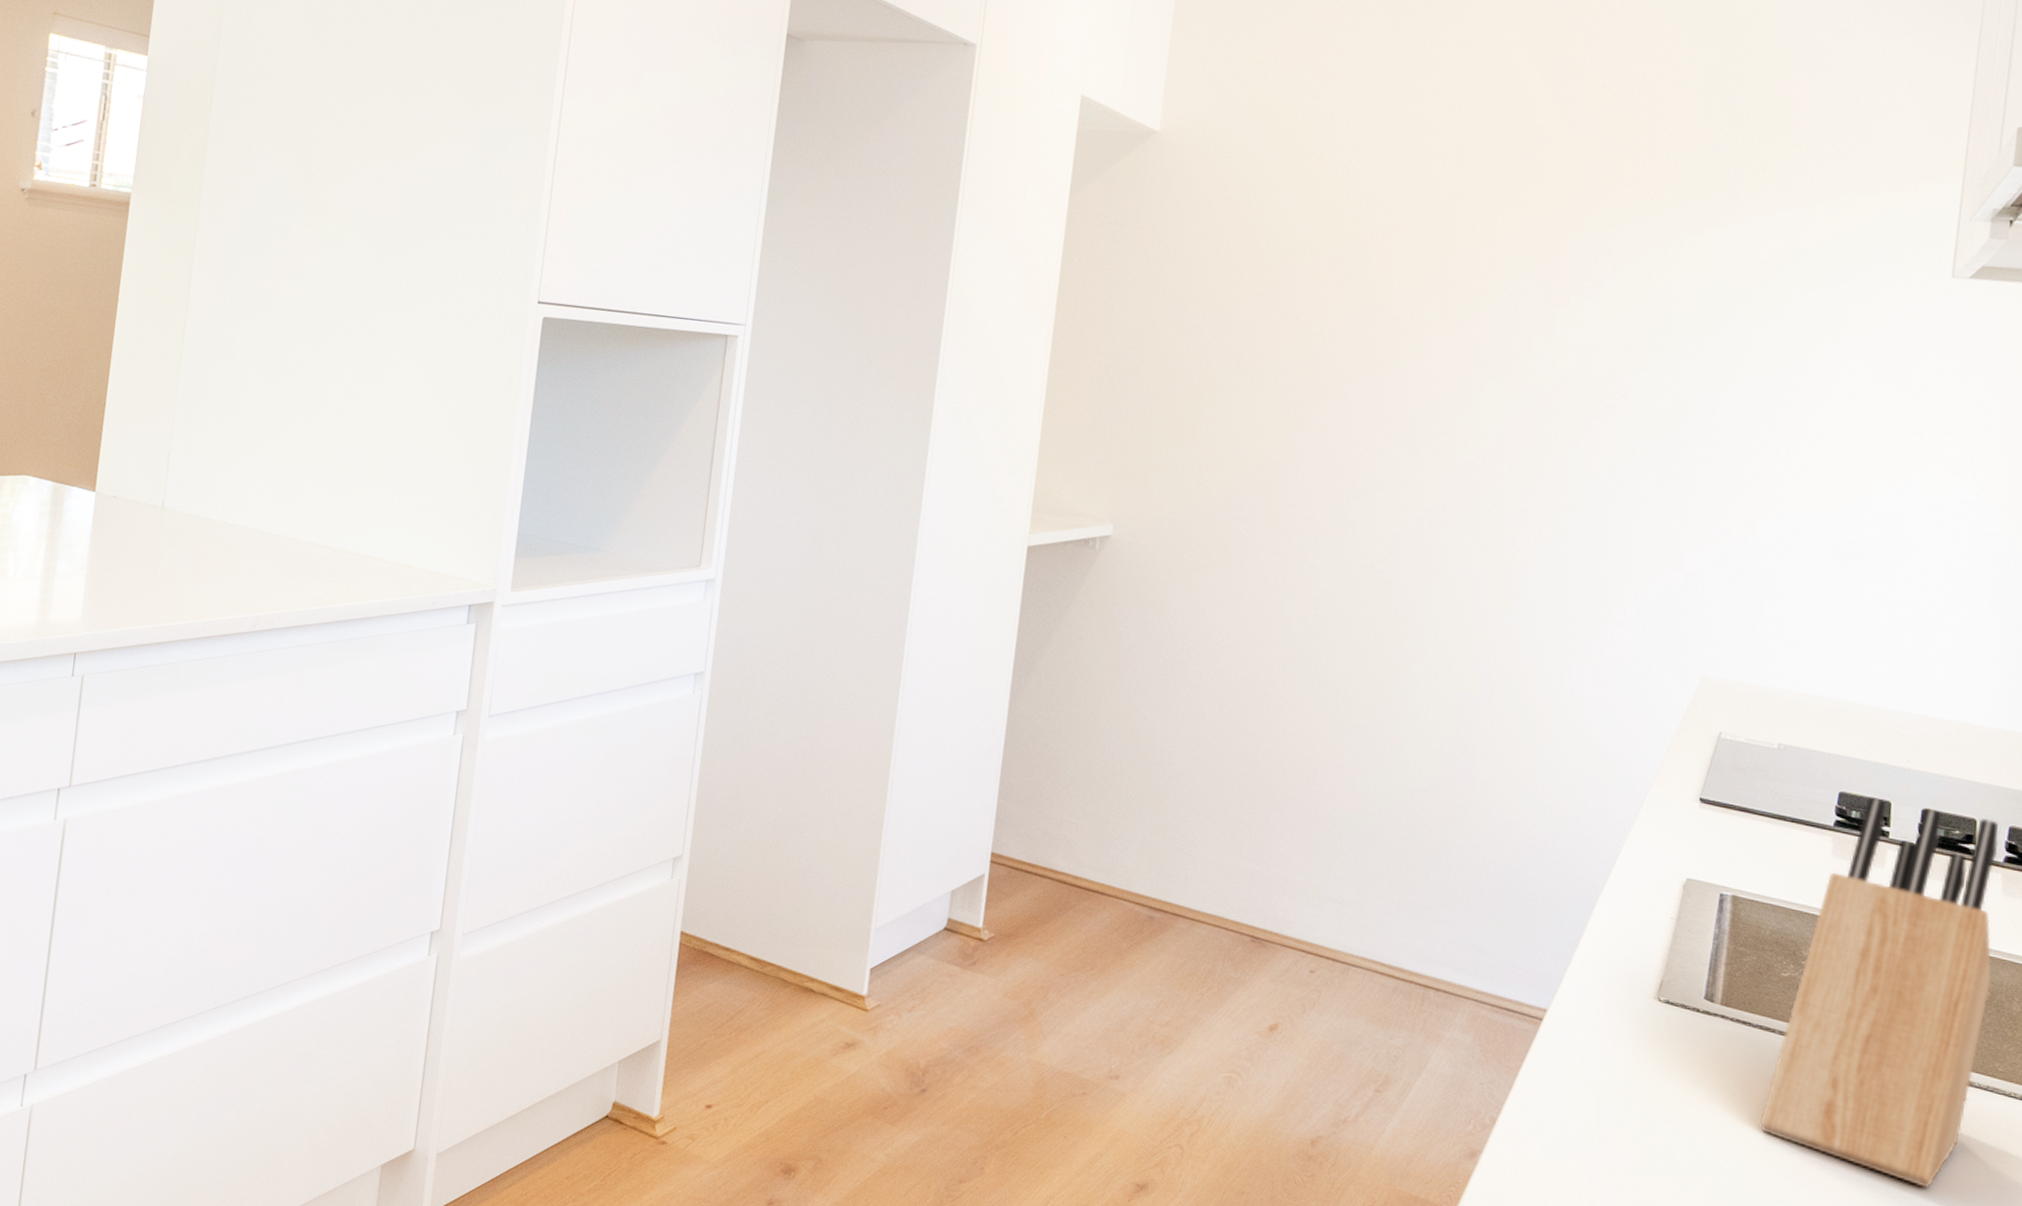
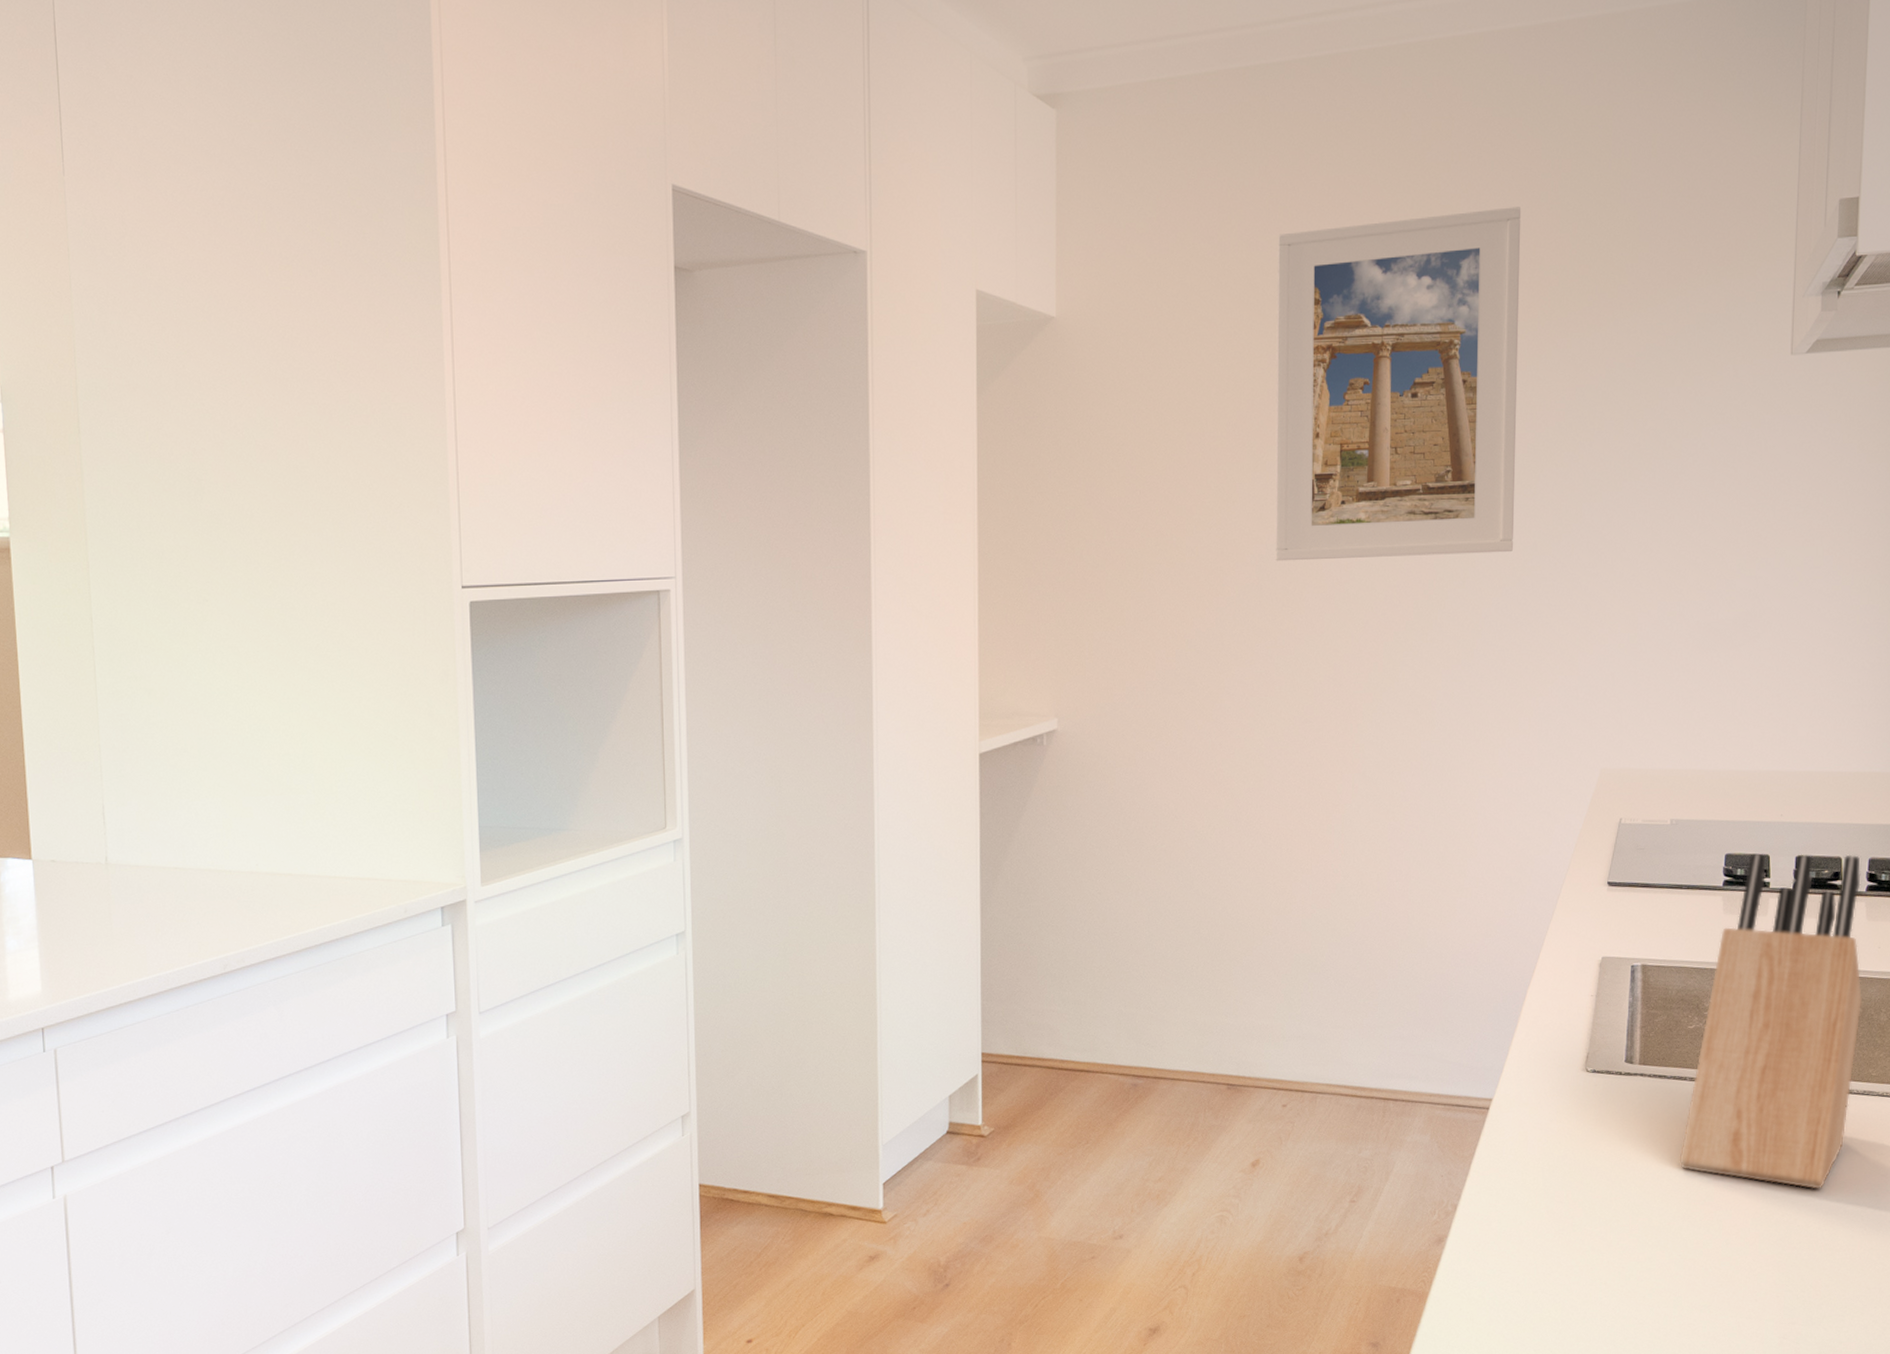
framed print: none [1362,83,1662,434] -> present [1275,207,1522,562]

